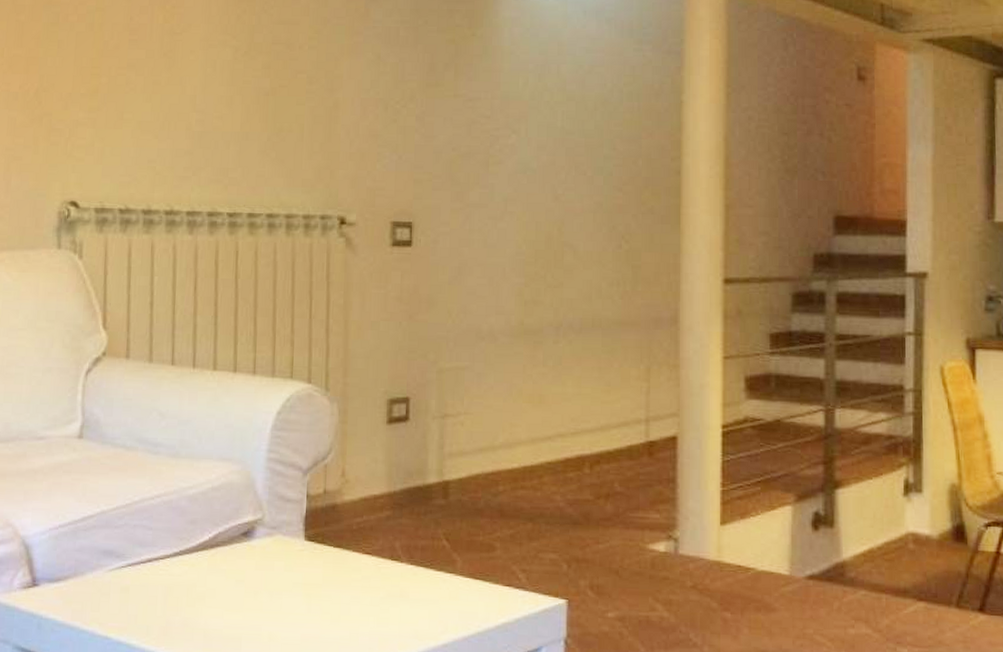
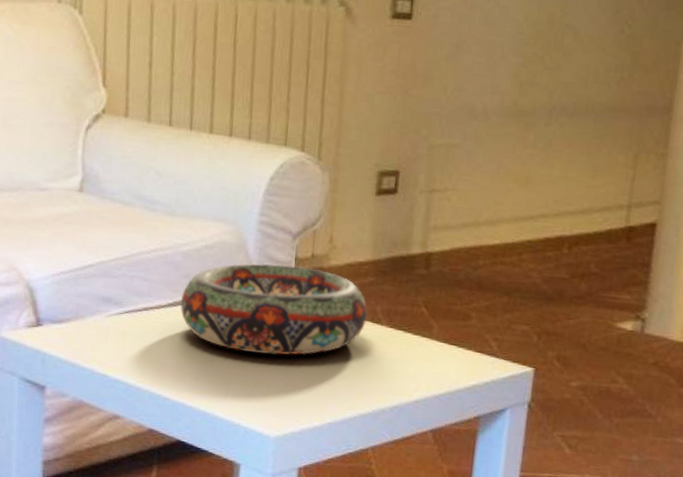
decorative bowl: none [186,503,386,603] -> present [180,263,368,356]

